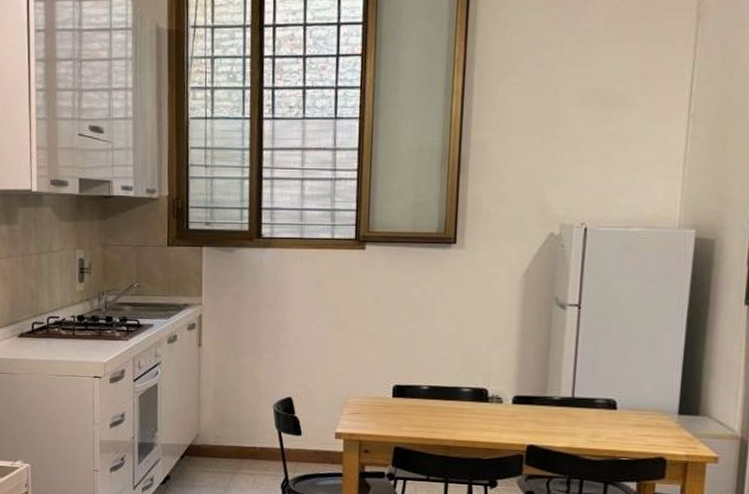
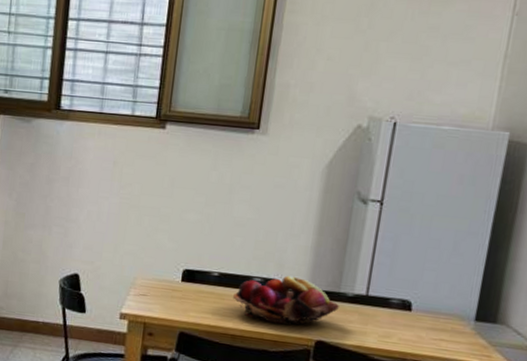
fruit basket: none [444,384,548,432] -> present [233,275,340,325]

